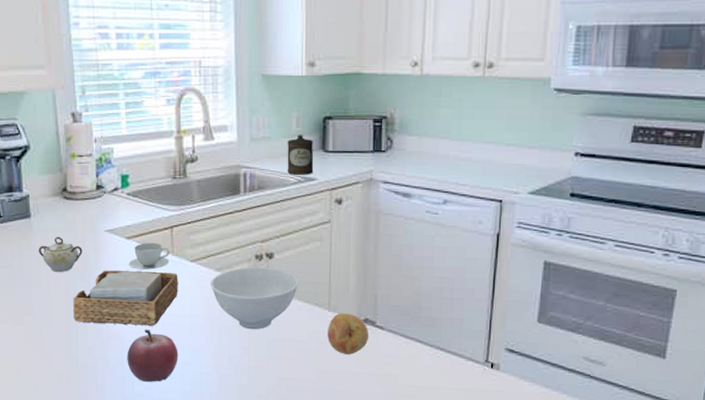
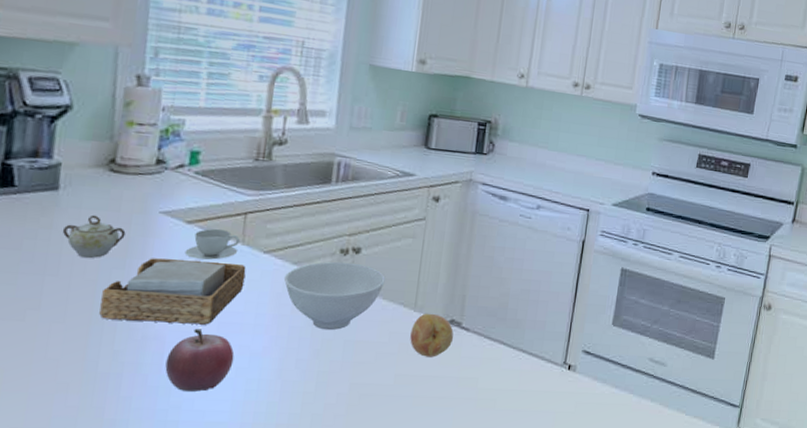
canister: present [287,135,314,175] -> none [385,129,416,170]

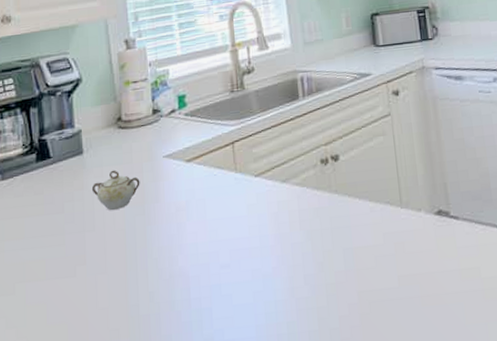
napkin holder: present [99,258,246,325] -> none [131,191,245,264]
fruit: present [165,328,235,392] -> none [193,259,250,323]
teacup: present [184,228,240,260] -> none [190,161,233,194]
bowl: present [283,261,386,331] -> none [277,170,368,242]
fruit: present [410,313,454,357] -> none [402,207,446,254]

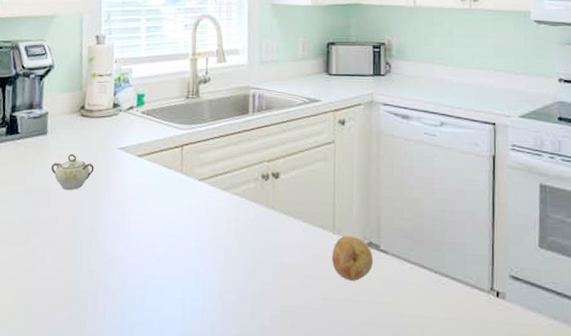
fruit: none [402,207,446,254] -> present [332,235,374,281]

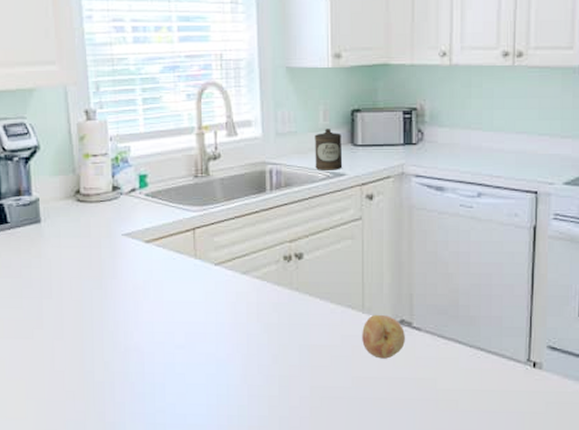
sugar bowl: present [50,153,94,191] -> none [49,242,98,282]
canister: none [293,59,318,97] -> present [315,129,343,170]

